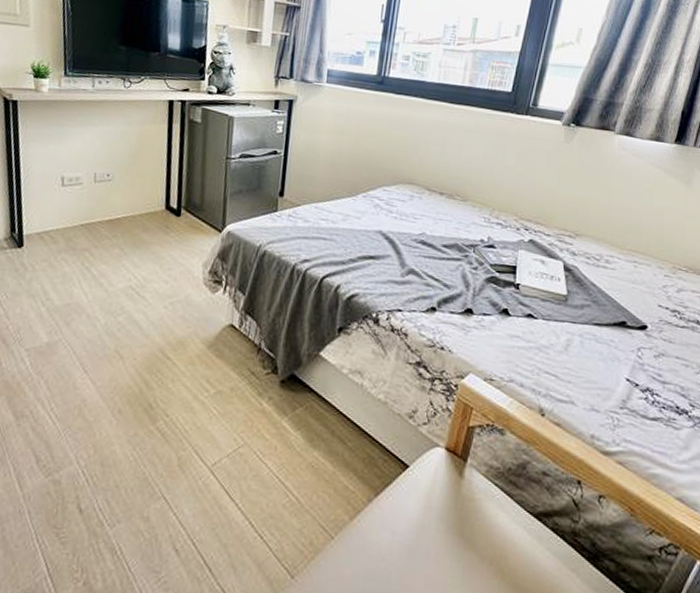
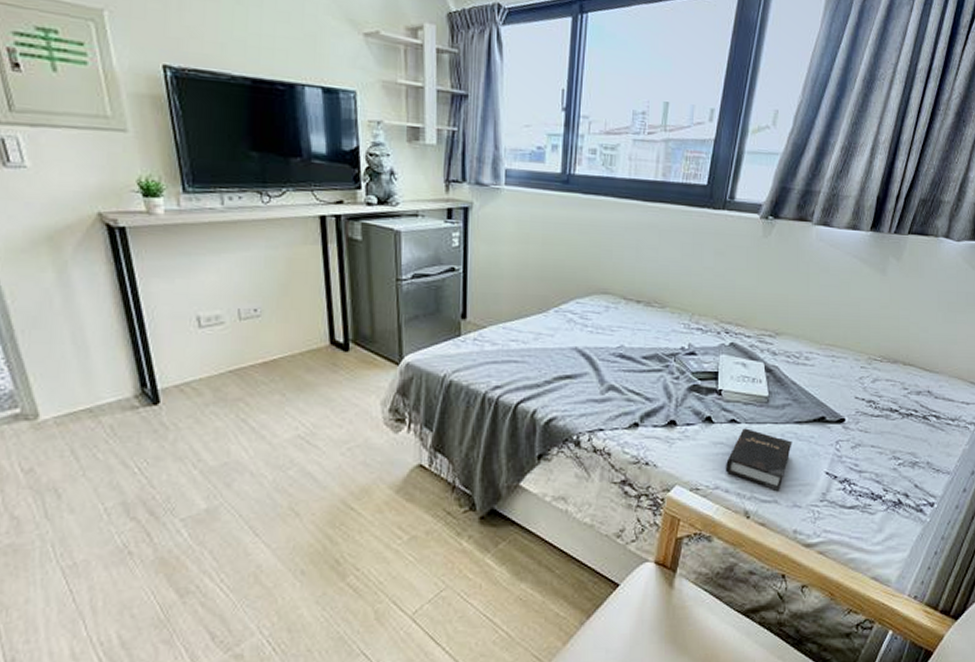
hardback book: none [520,324,591,393] -> present [725,428,792,492]

